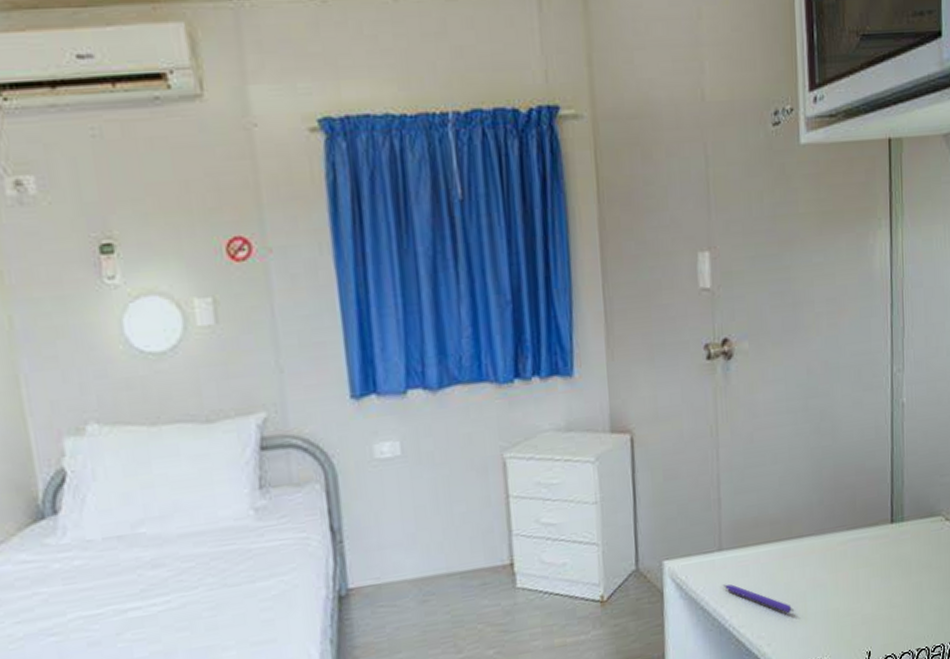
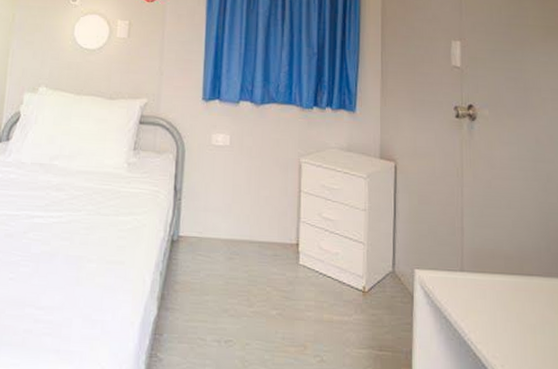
pen: present [722,584,795,614] -> none [463,301,526,342]

